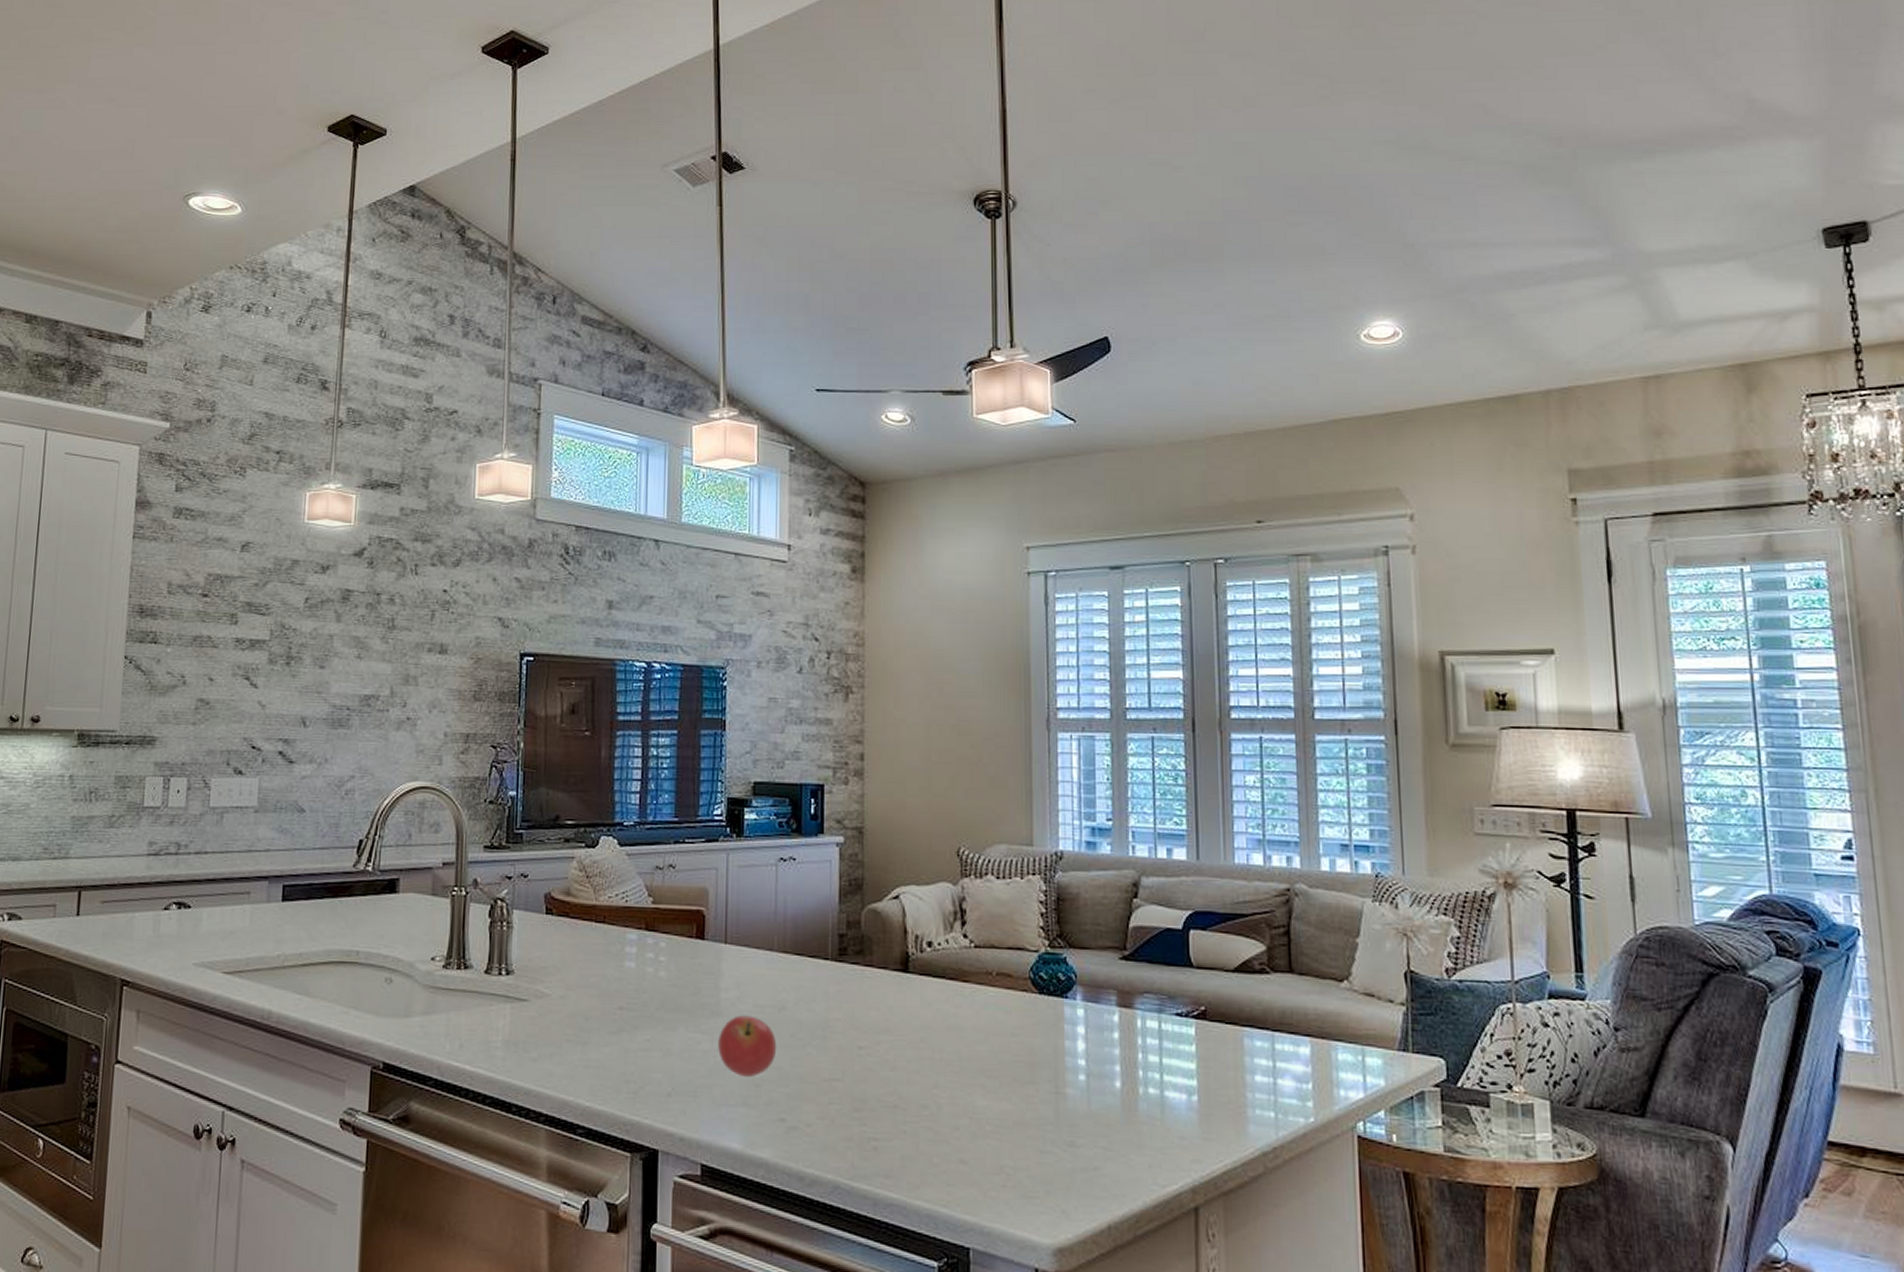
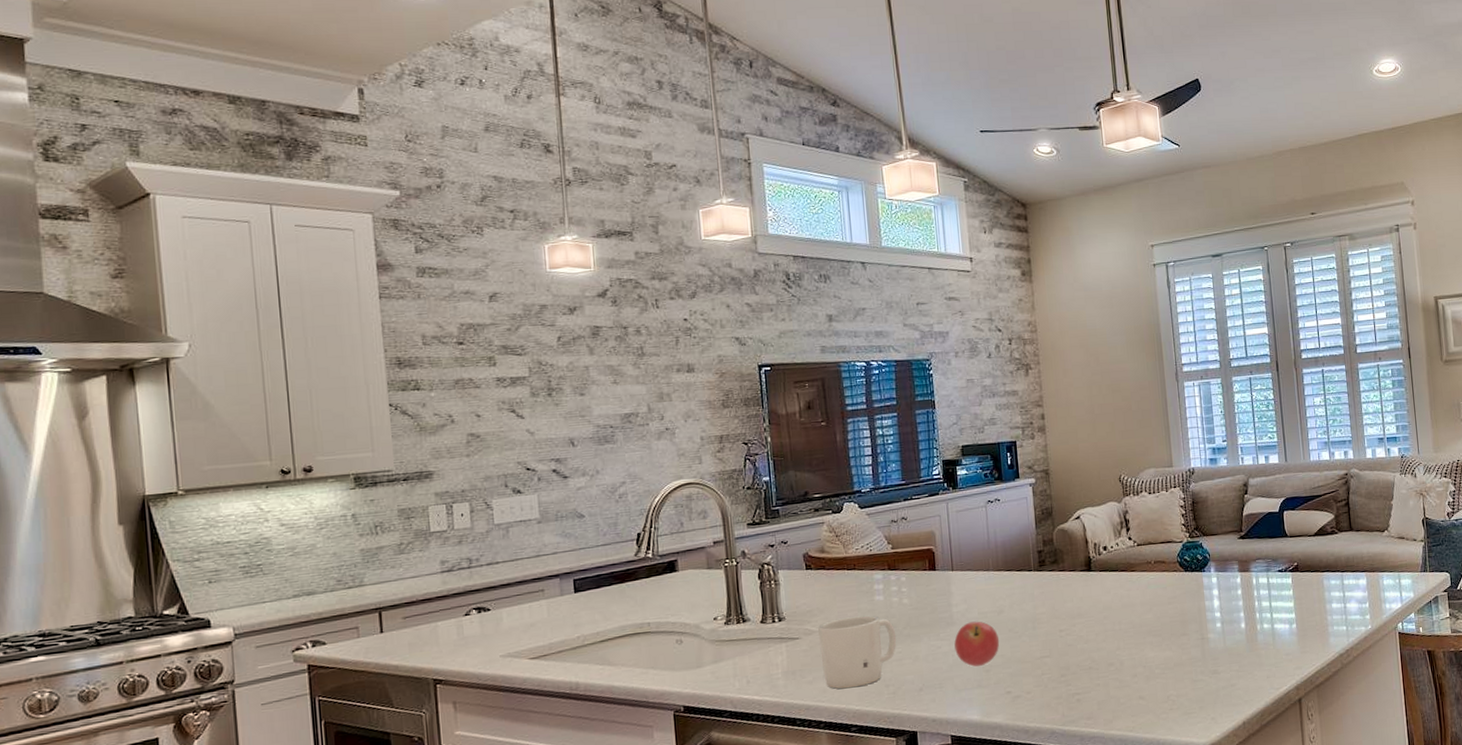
mug: none [551,983,646,1077] -> present [818,615,897,689]

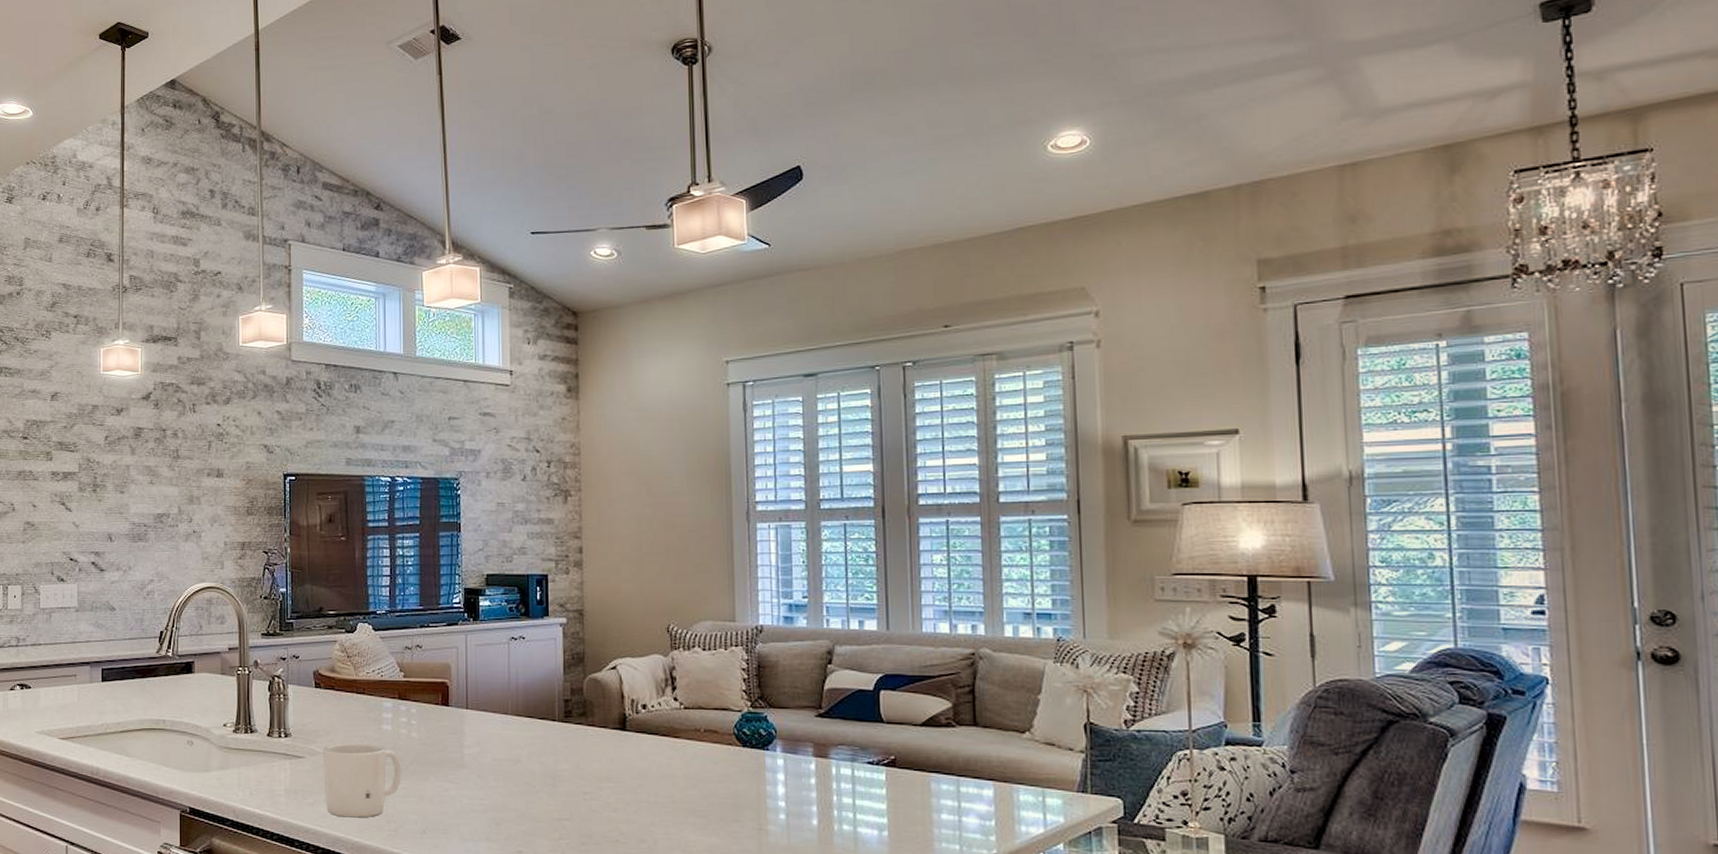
fruit: present [954,621,1000,667] -> none [463,767,514,818]

